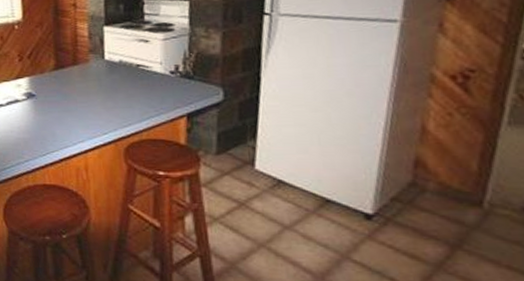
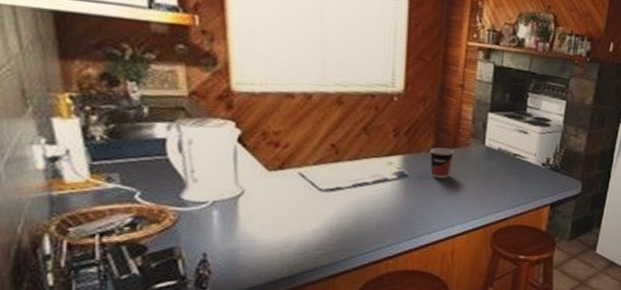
cup: none [52,66,75,96] -> present [430,147,454,178]

